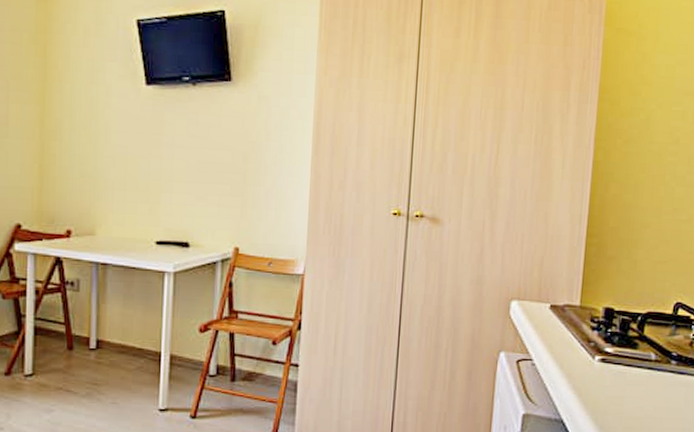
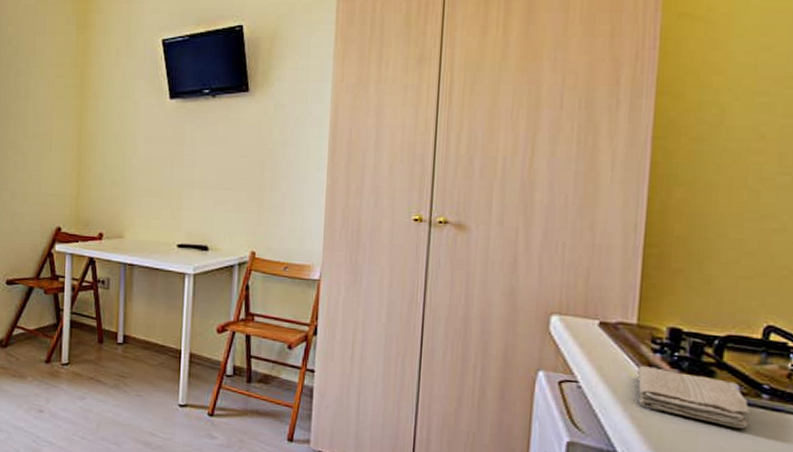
washcloth: none [579,342,663,392] -> present [637,366,751,430]

